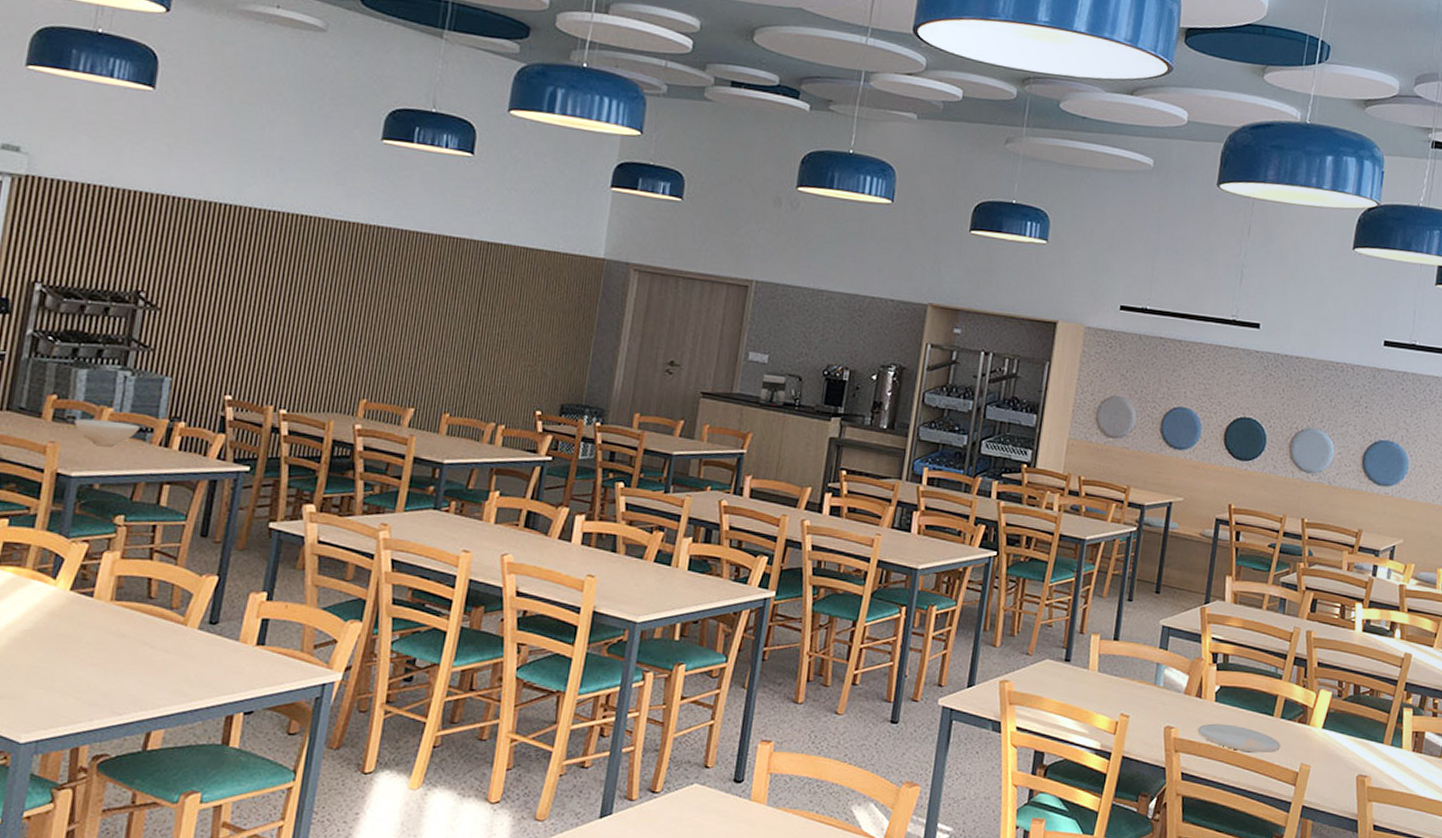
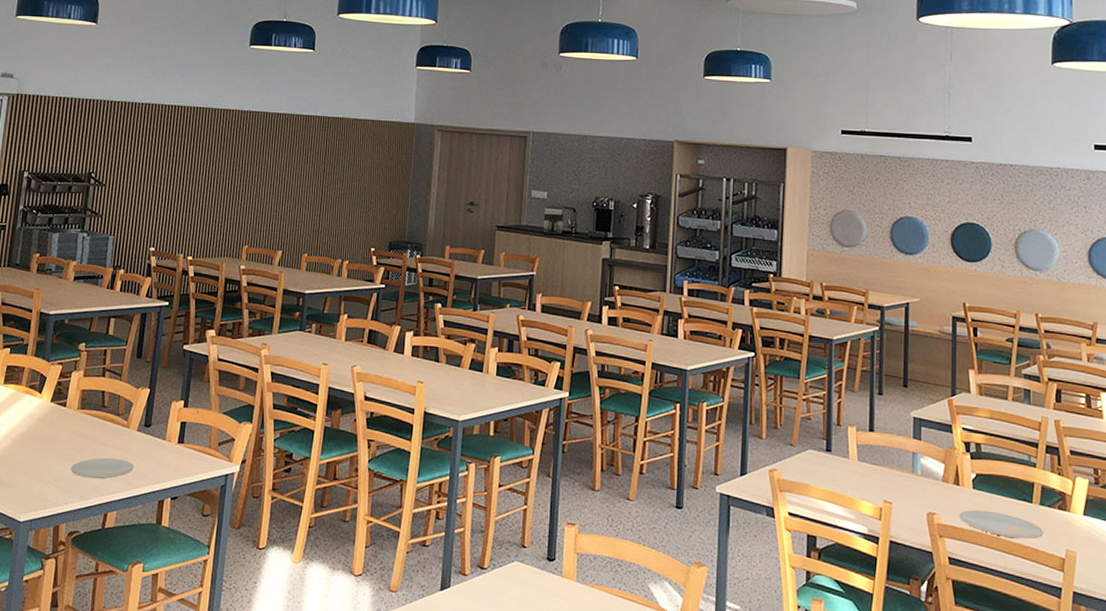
bowl: present [74,418,141,446] -> none [51,270,94,290]
plate: none [98,662,193,689] -> present [71,458,135,479]

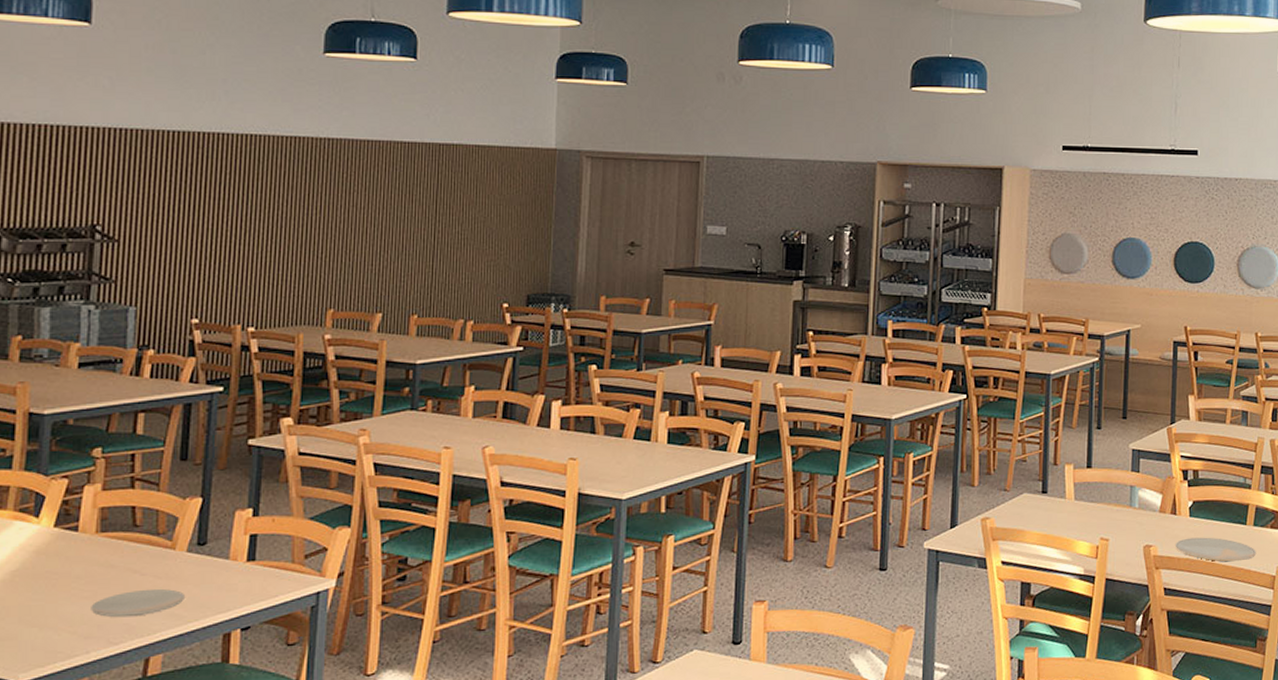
coffee maker: present [542,205,564,236] -> none [720,242,747,277]

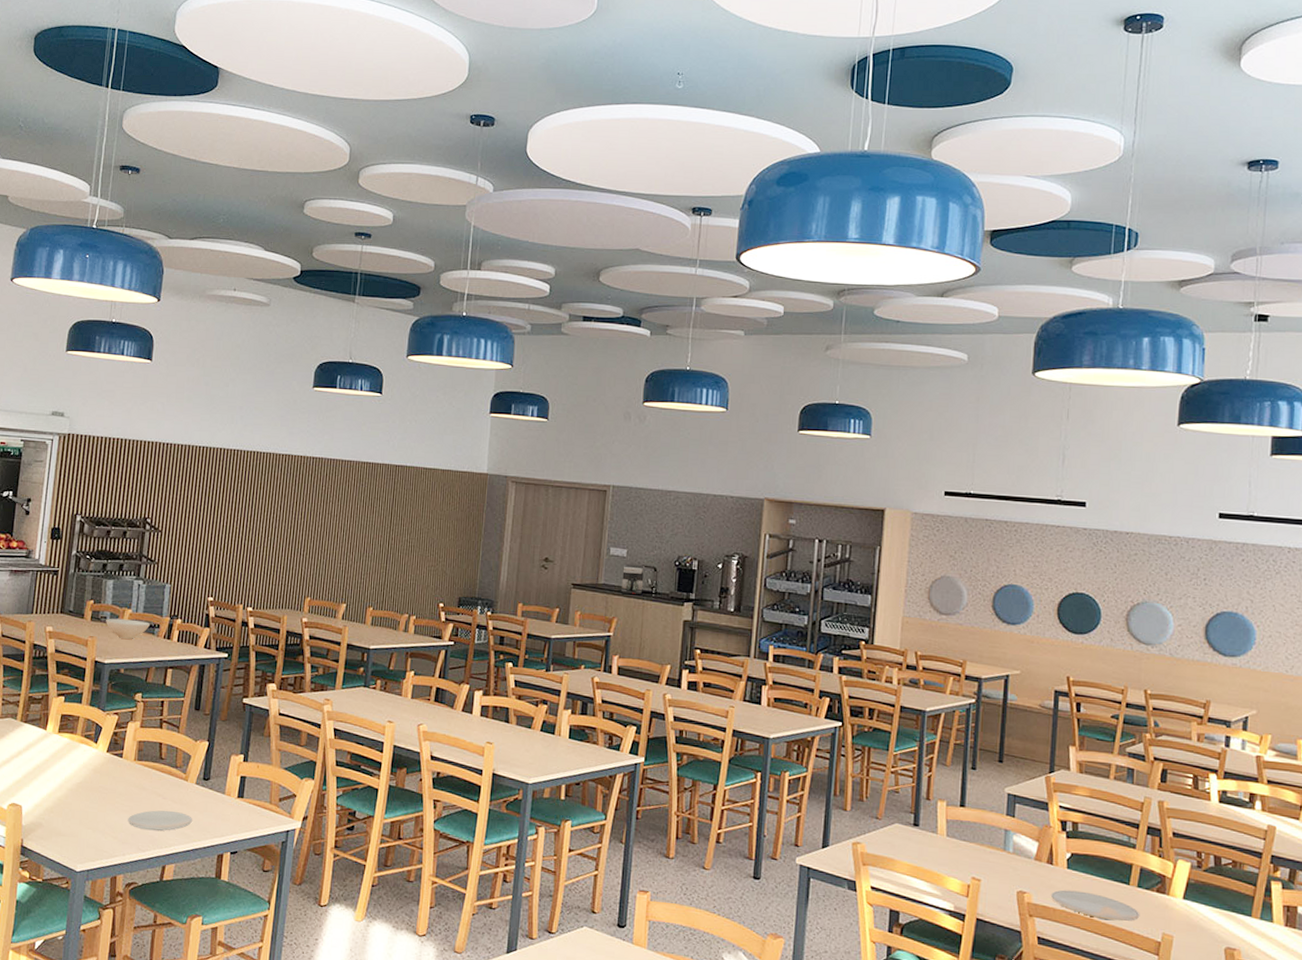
bowl: none [42,355,110,381] -> present [106,618,151,639]
coffee maker: none [720,242,747,277] -> present [620,563,644,596]

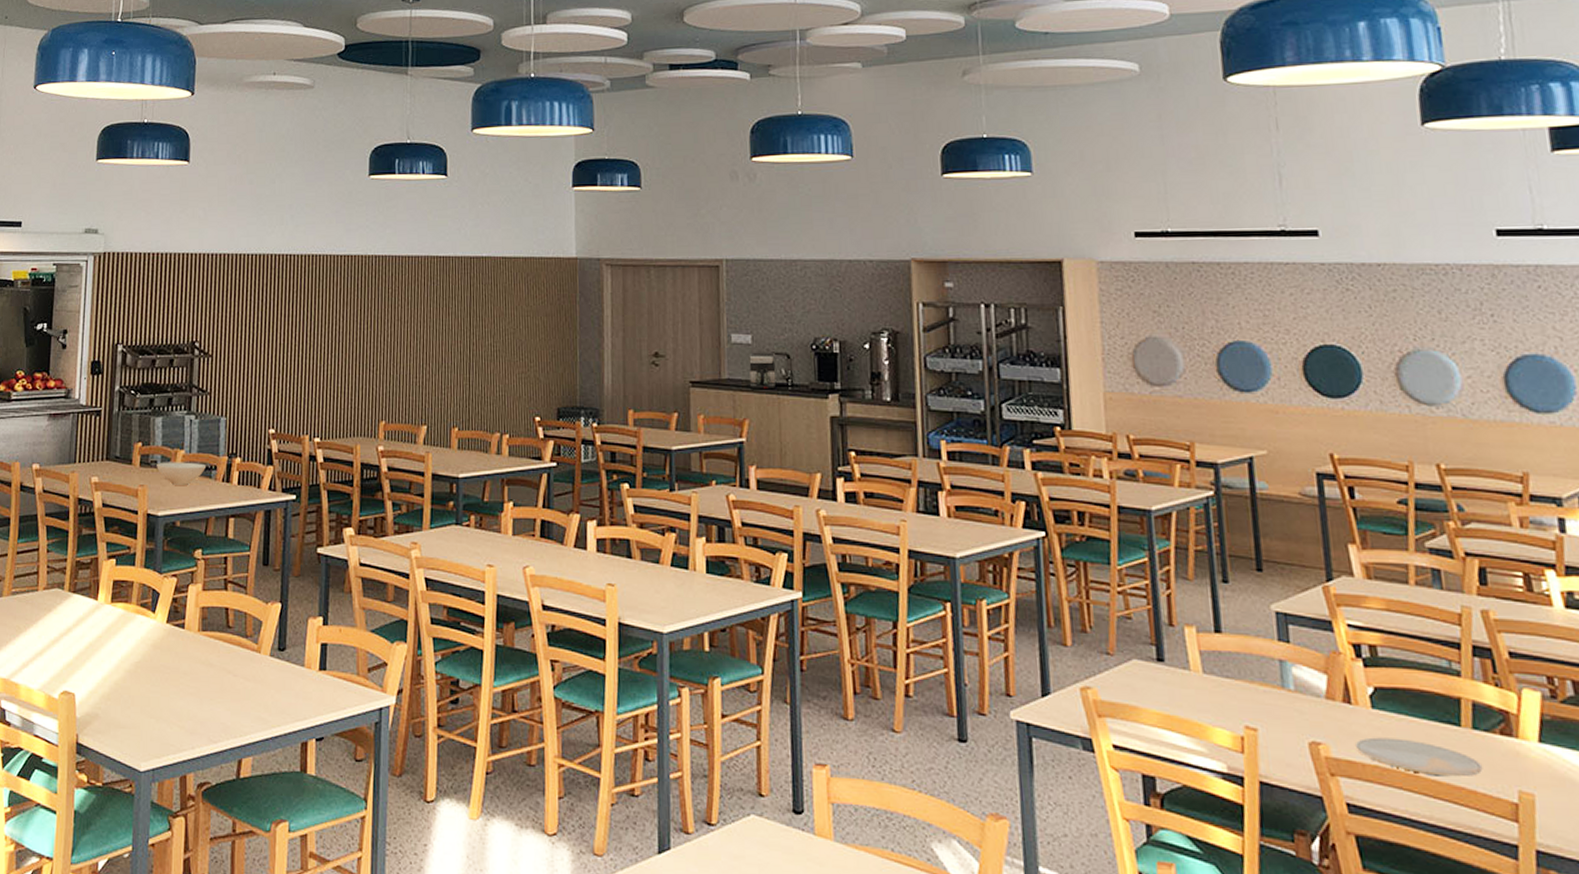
plate: present [128,810,193,831] -> none [195,690,270,717]

